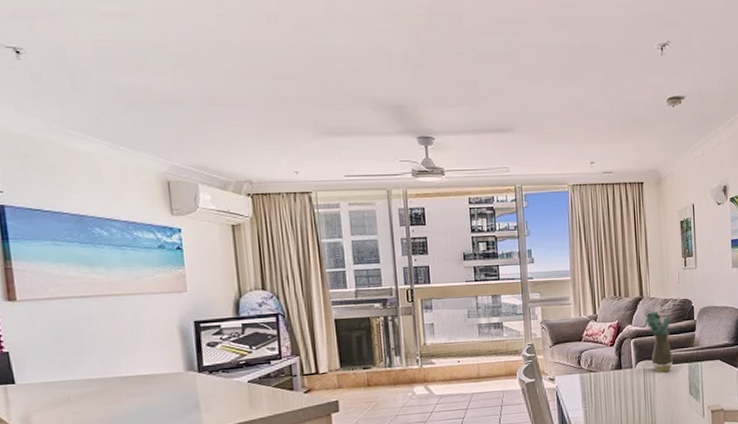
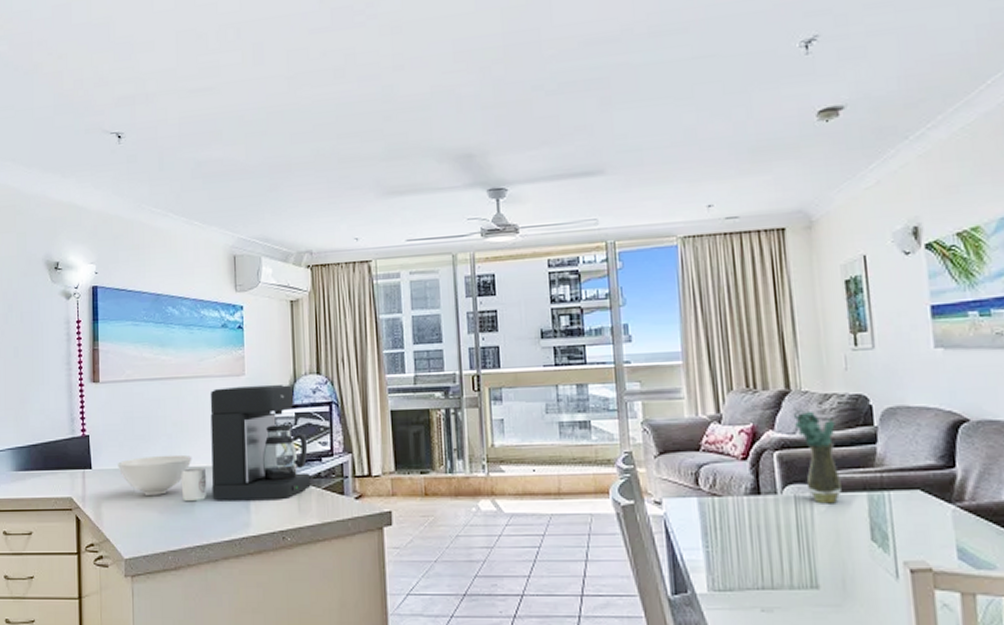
bowl: none [47,365,135,404] -> present [118,454,192,495]
mug: none [122,375,153,407] -> present [181,467,207,502]
coffee maker: none [149,299,261,403] -> present [210,384,311,500]

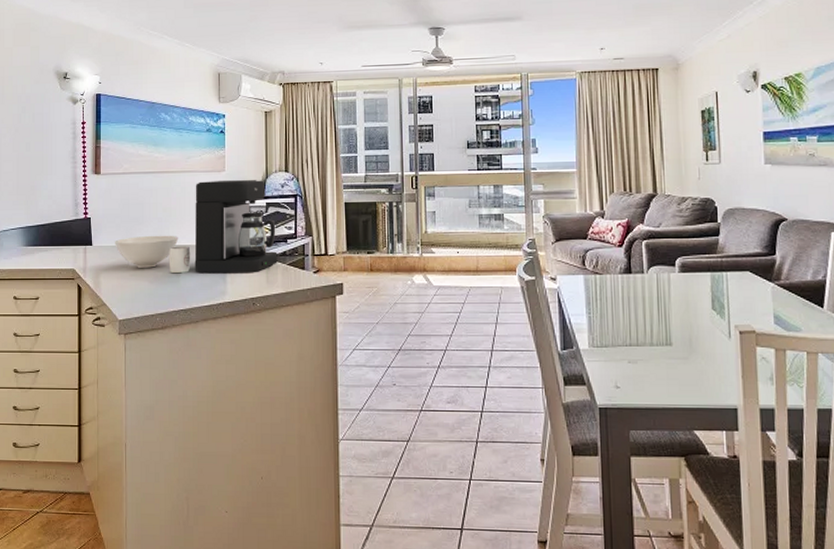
vase: present [793,407,843,504] -> none [658,207,693,281]

